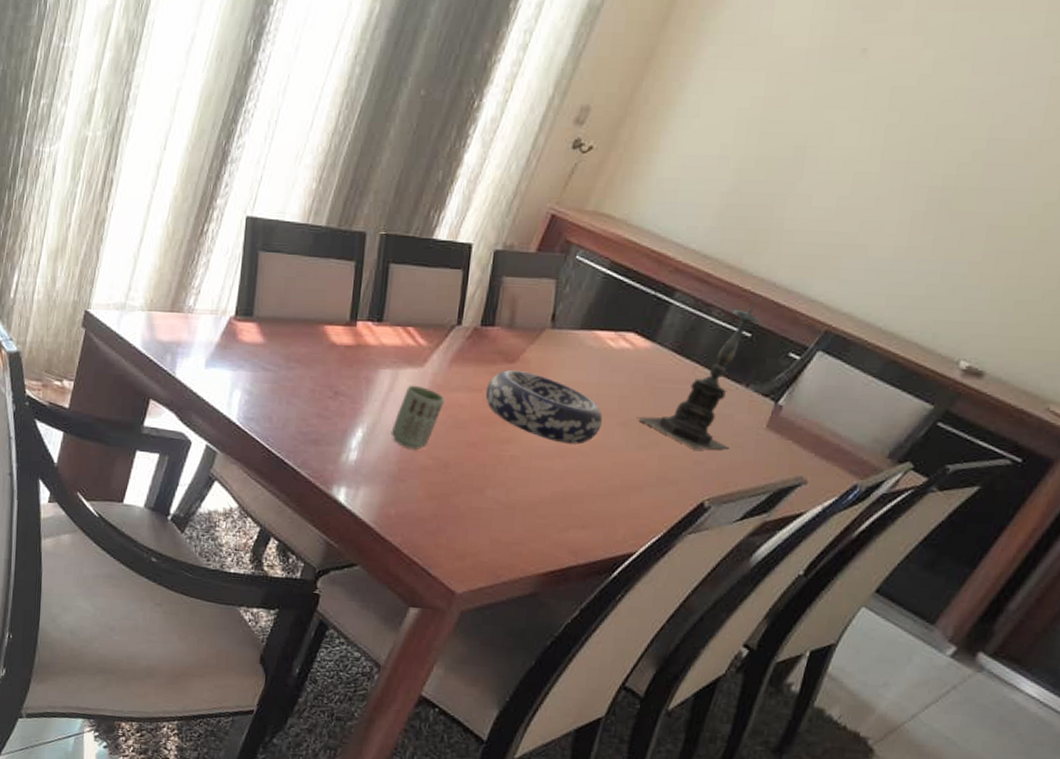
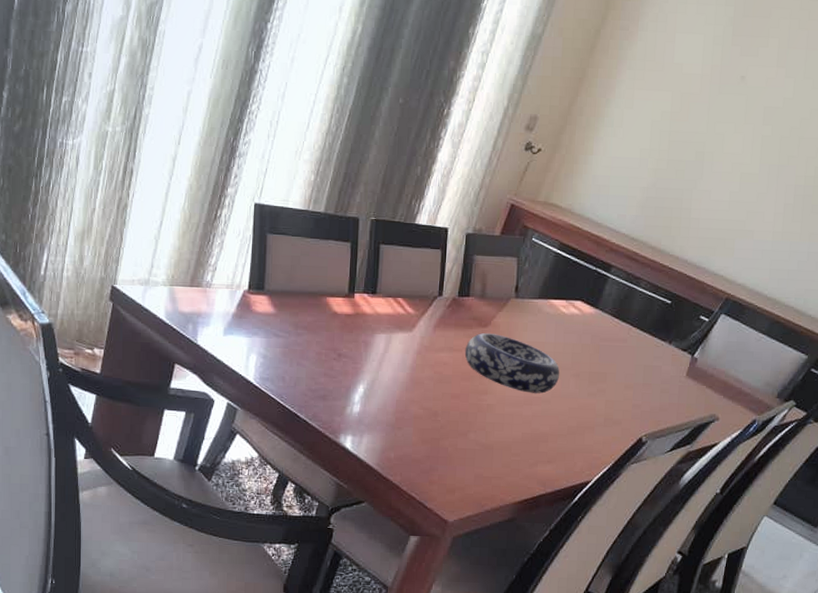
cup: present [390,385,445,450] -> none [387,347,431,402]
candle holder: present [637,293,762,450] -> none [587,269,679,395]

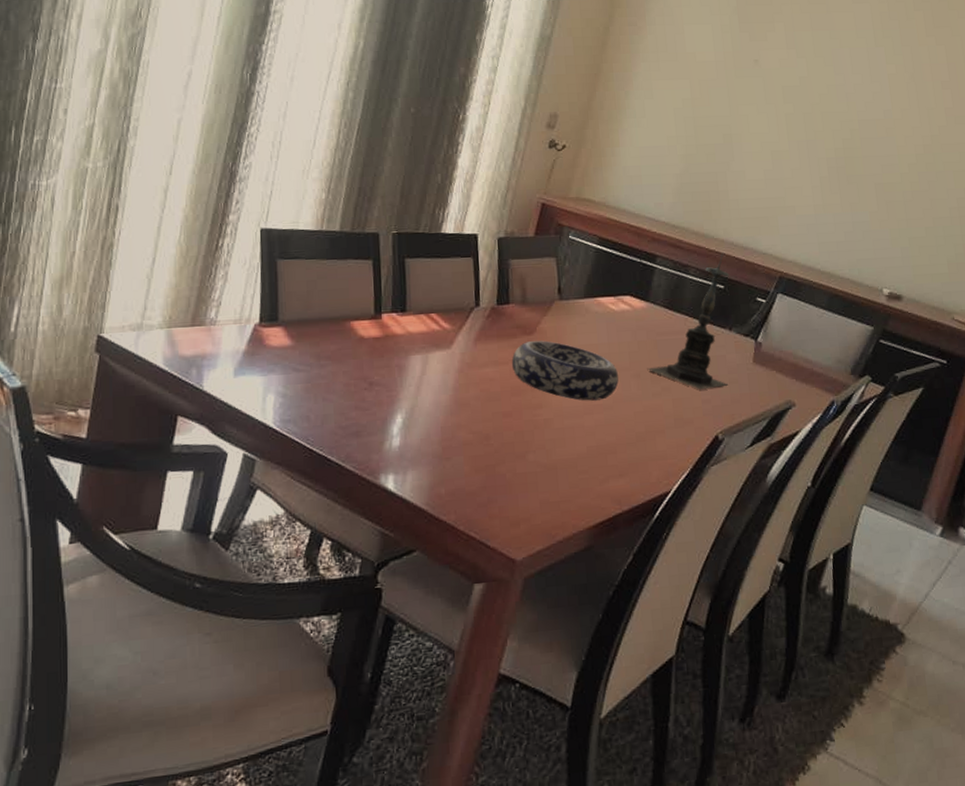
candle holder: none [587,269,679,395] -> present [647,252,730,390]

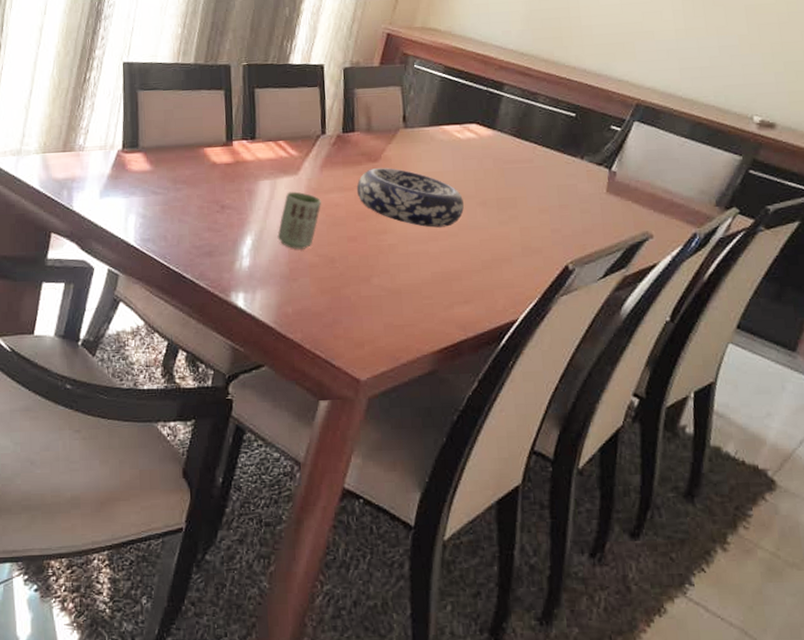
cup: none [429,366,475,427] -> present [277,191,321,250]
candle holder: present [647,252,730,390] -> none [493,79,582,219]

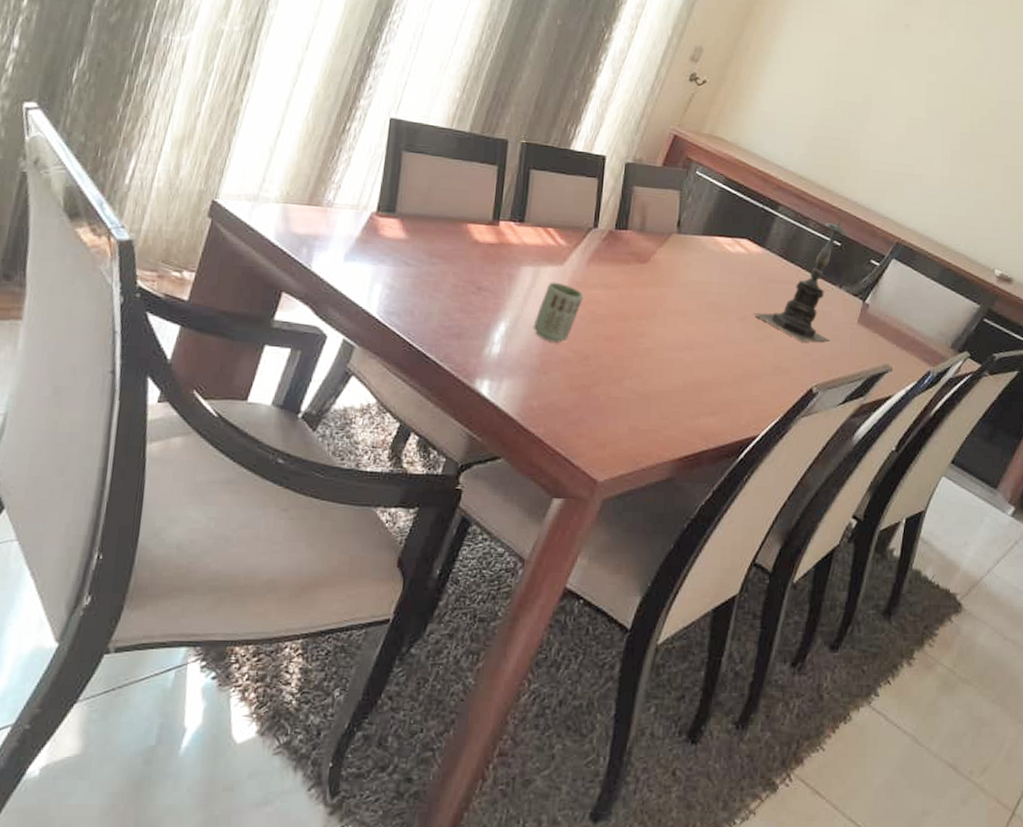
decorative bowl: present [356,168,464,228] -> none [620,270,724,338]
candle holder: none [493,79,582,219] -> present [753,210,848,342]

